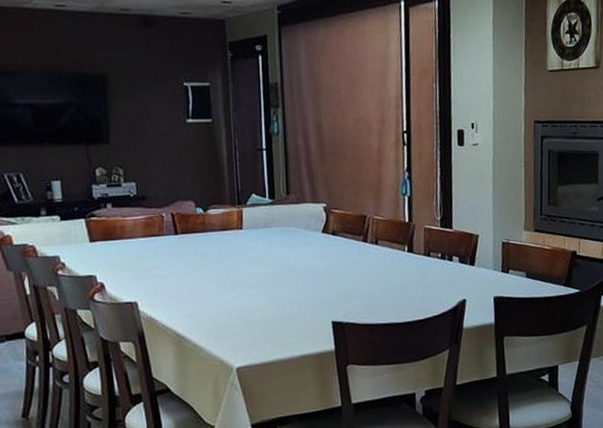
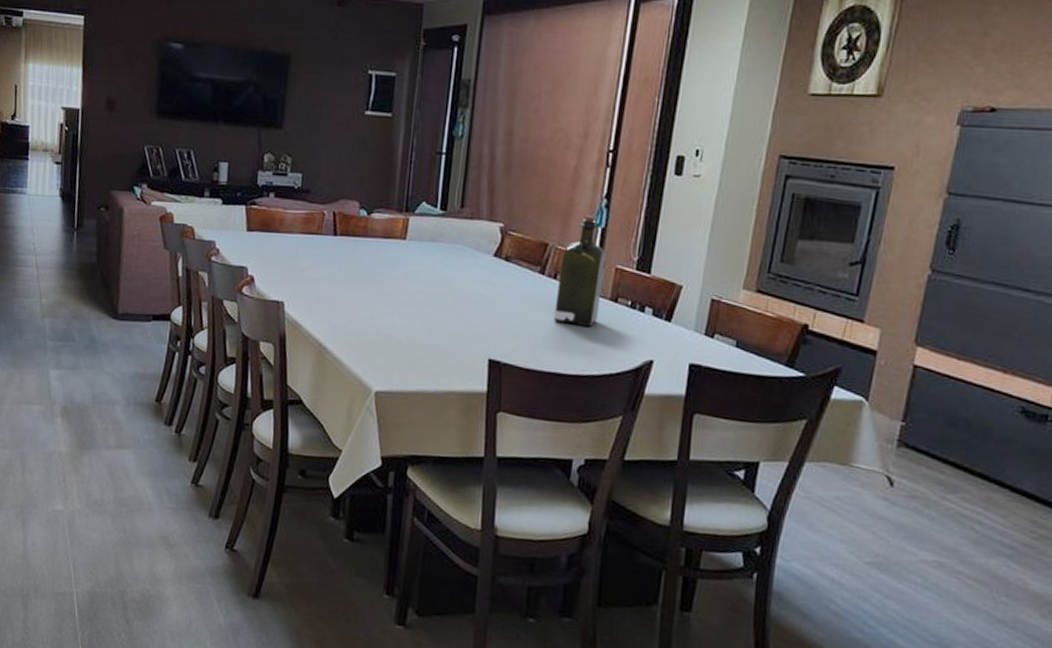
liquor: none [379,187,417,281] -> present [554,215,606,326]

